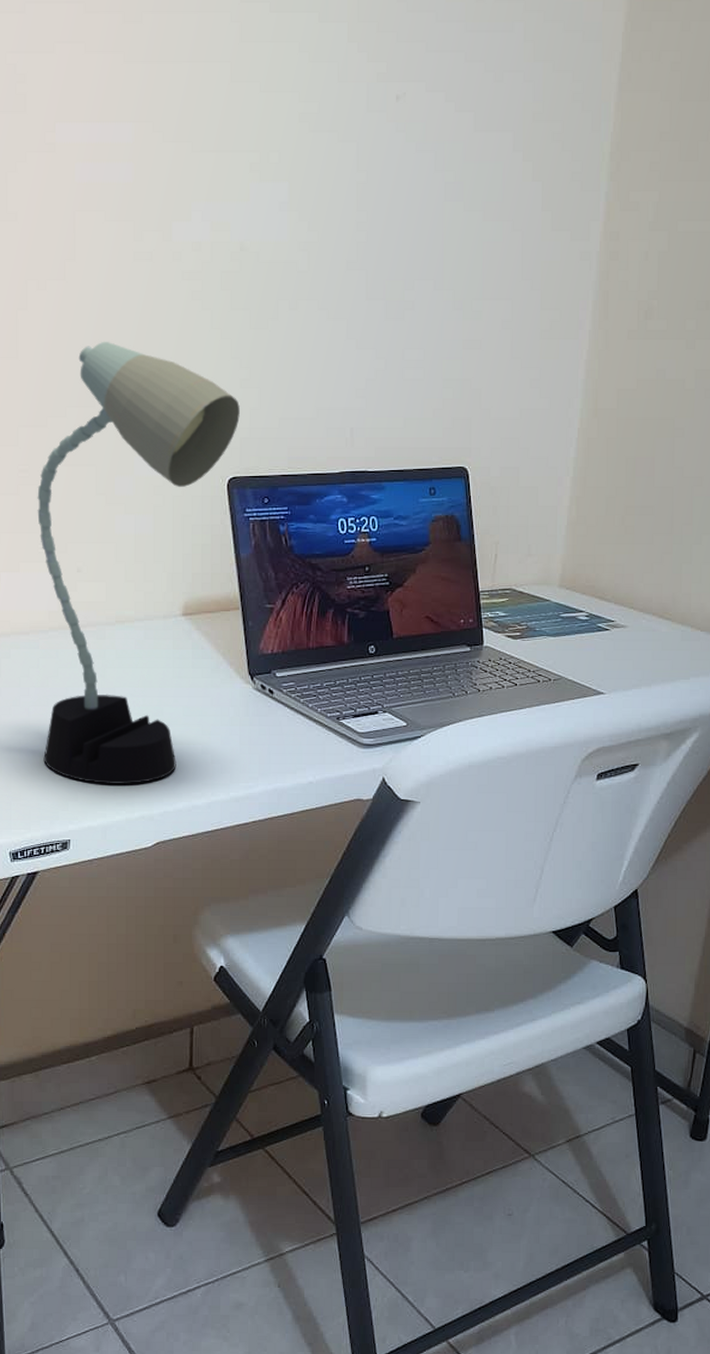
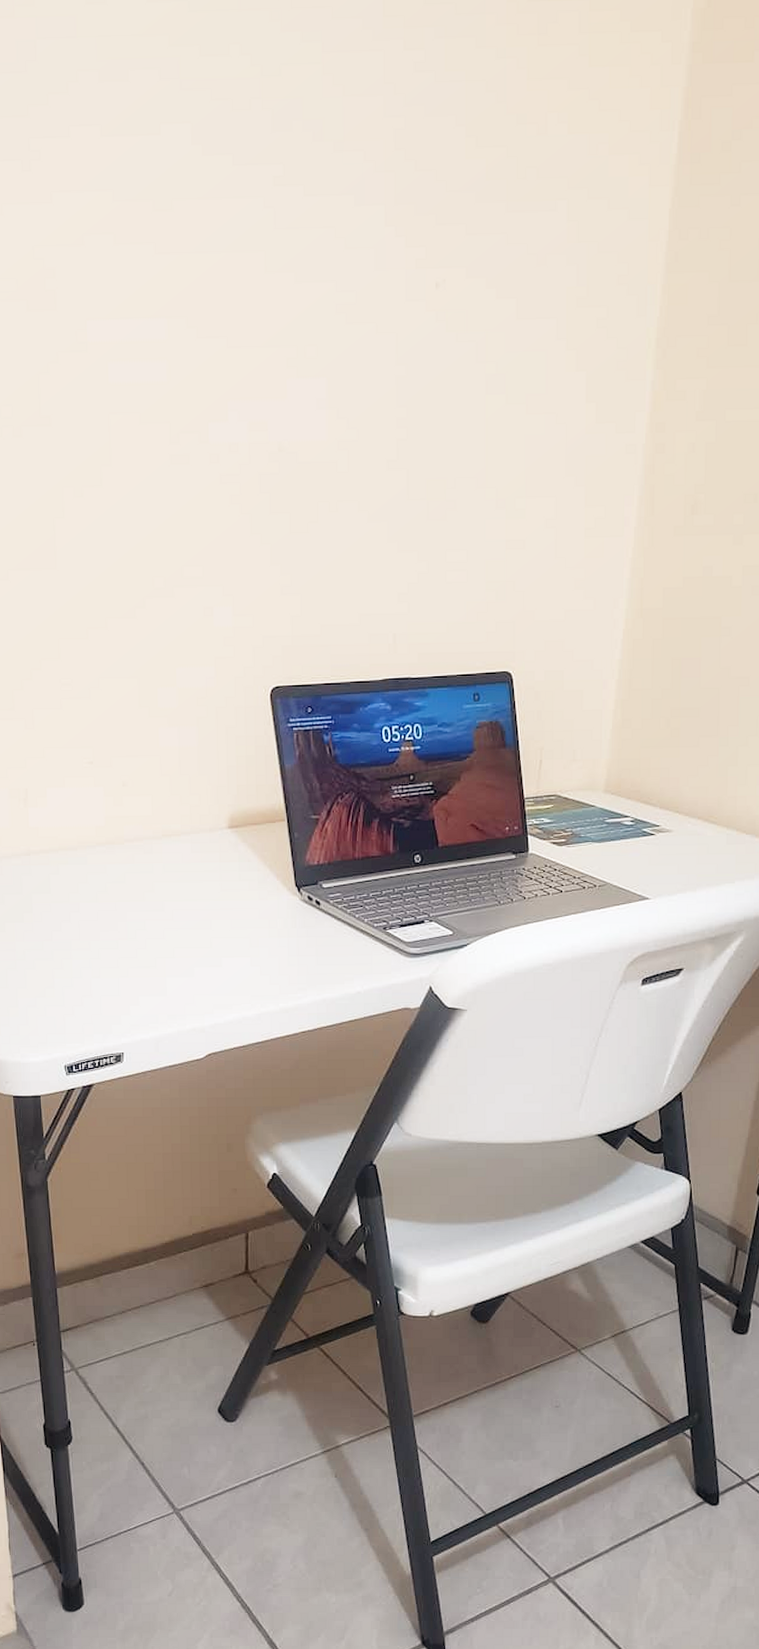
desk lamp: present [37,341,240,784] -> none [80,549,281,997]

